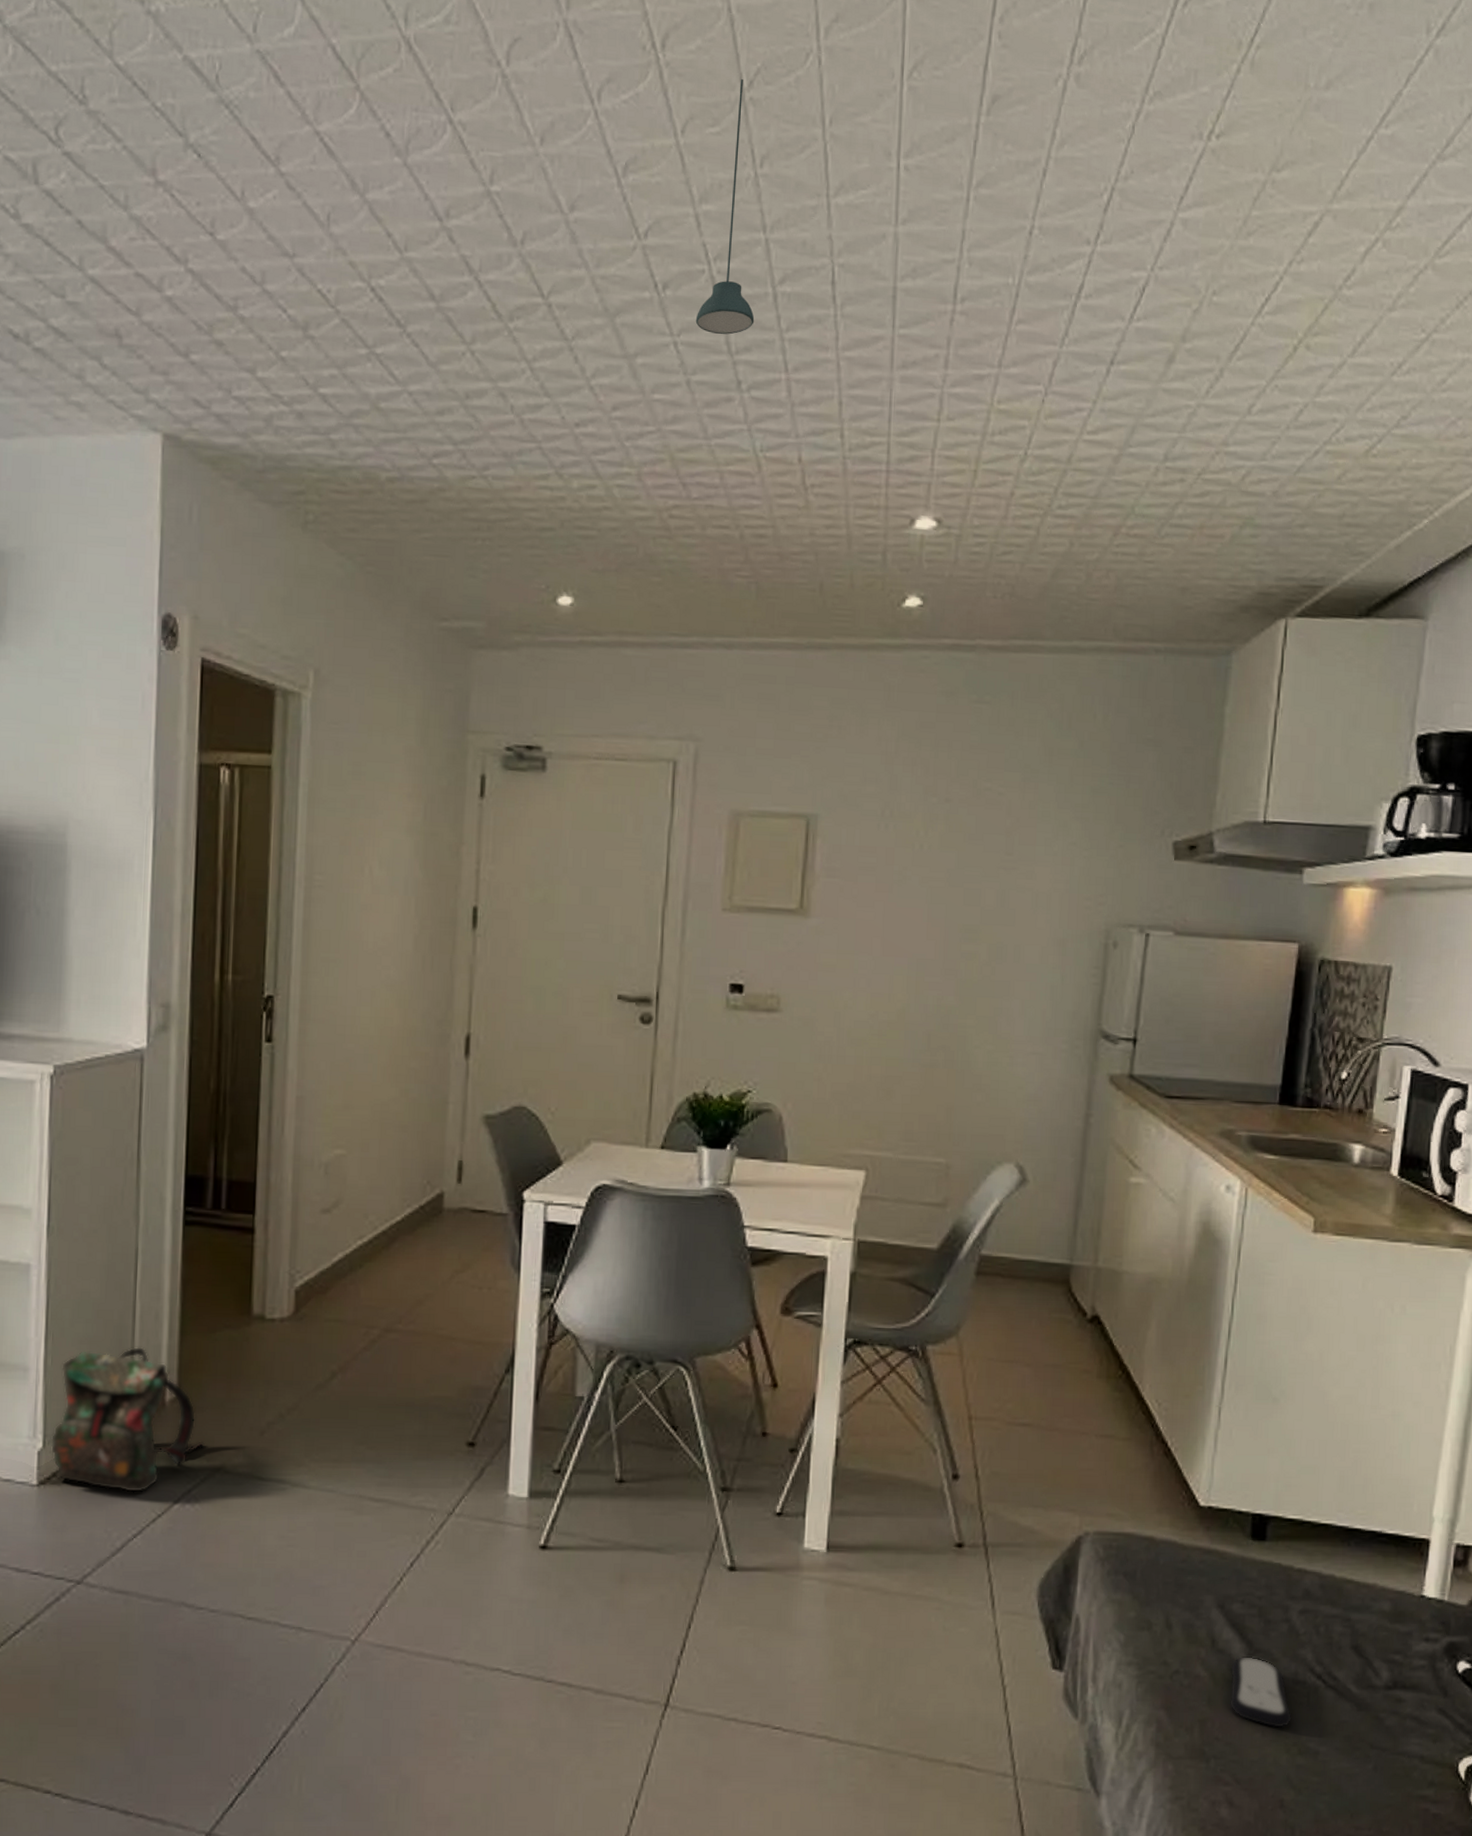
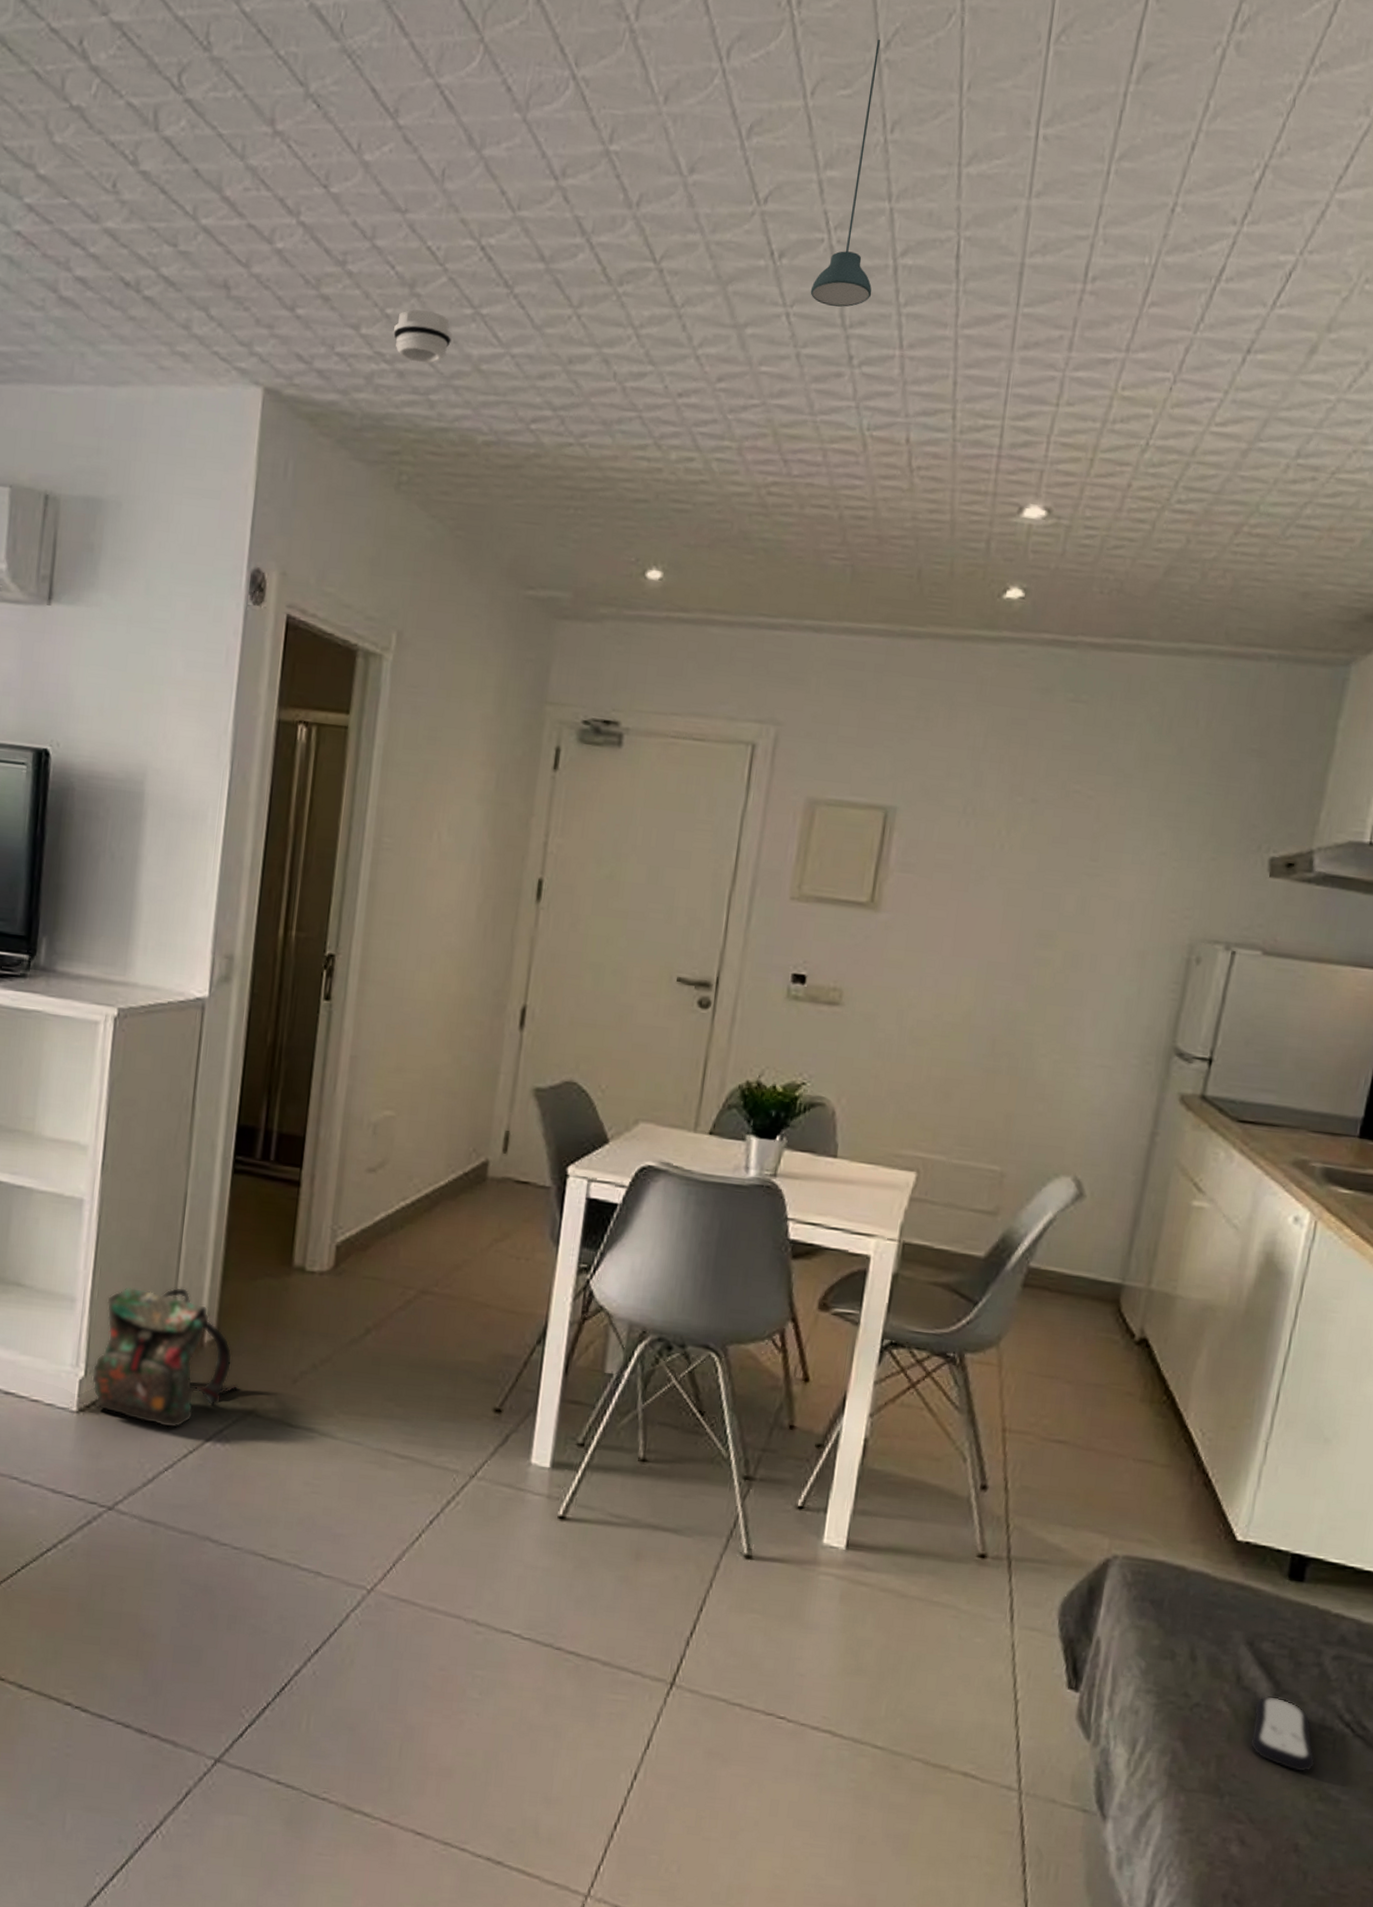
smoke detector: none [290,351,348,404] -> present [393,309,452,364]

